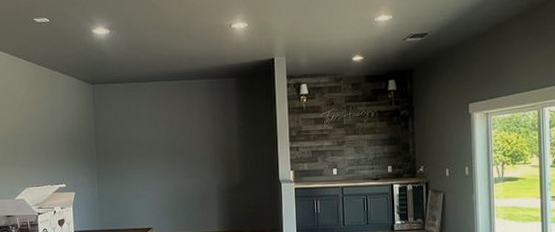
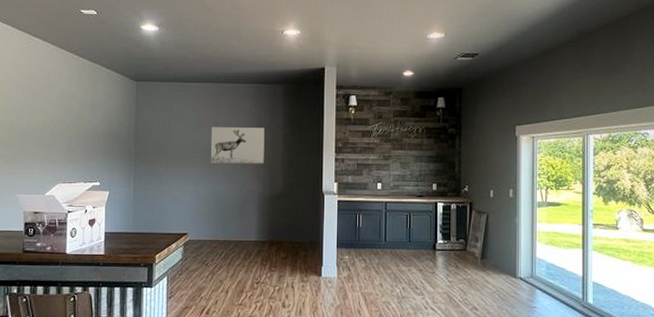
wall art: none [167,122,221,159] -> present [210,127,265,164]

